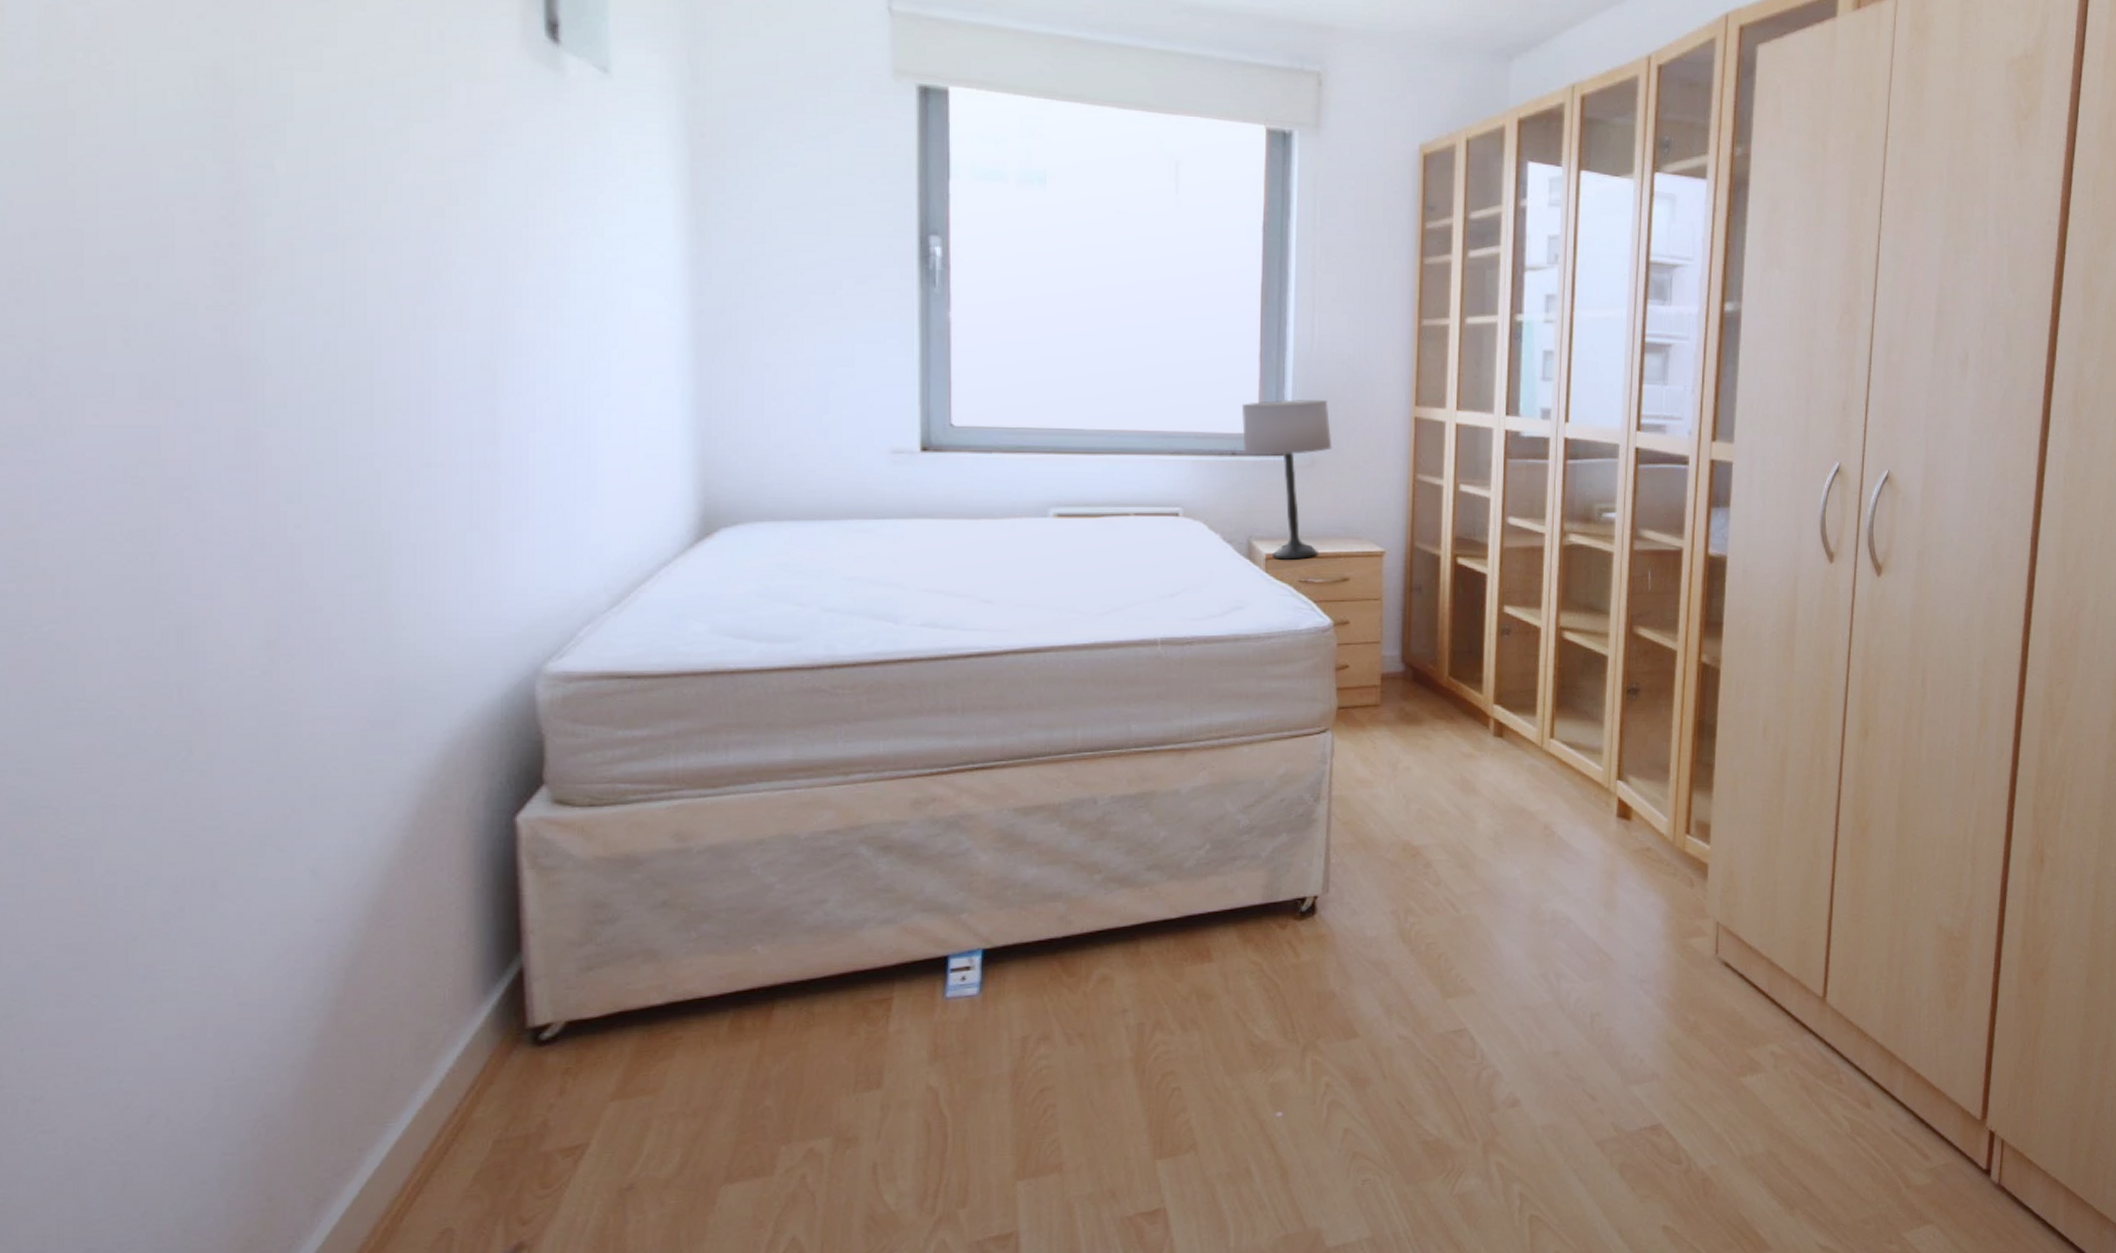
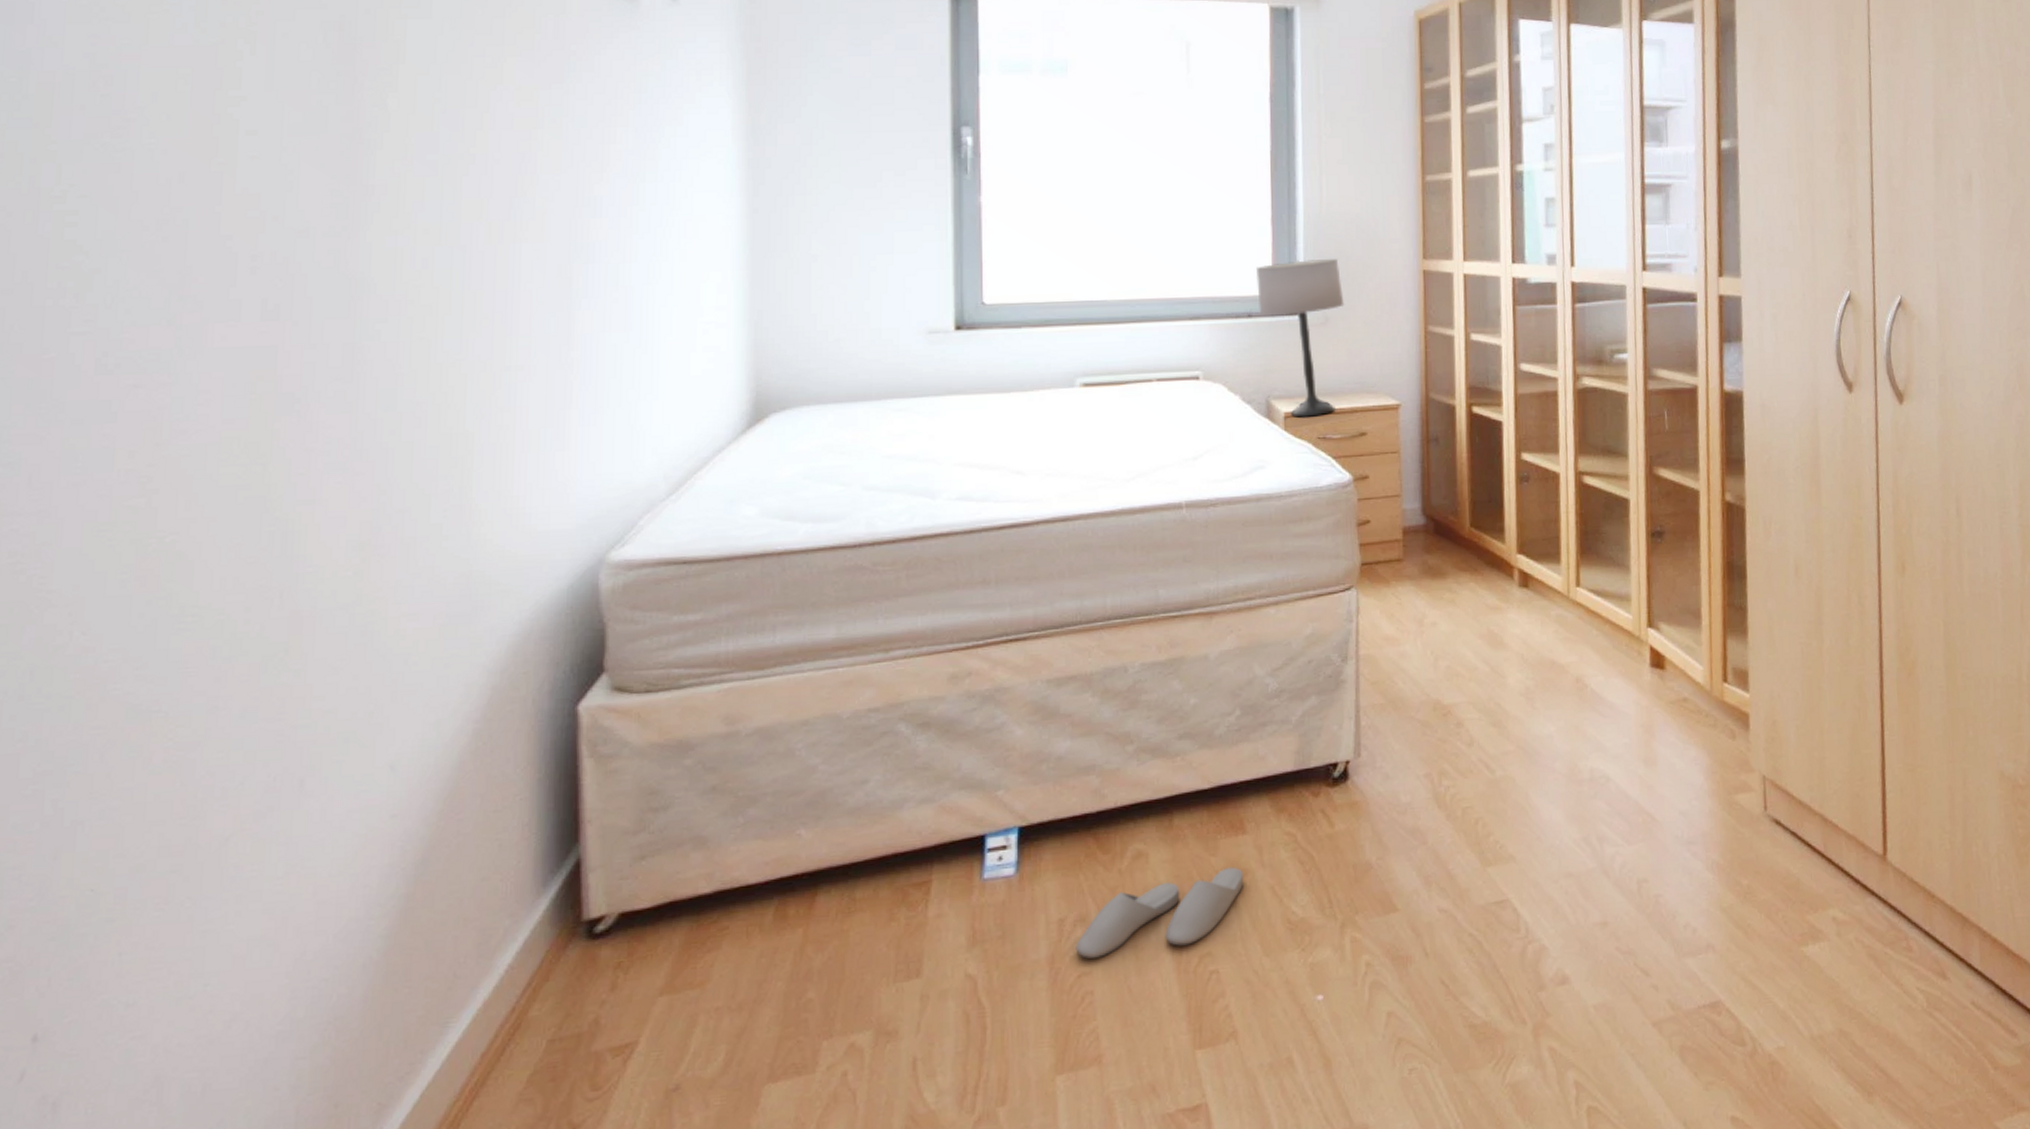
slippers: none [1038,992,1208,1074] -> present [1075,867,1243,959]

